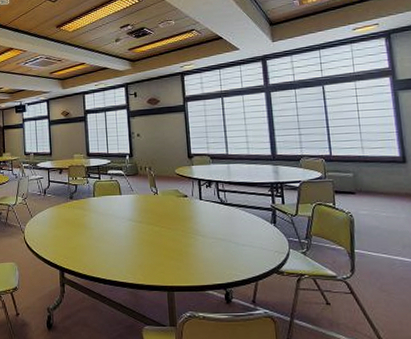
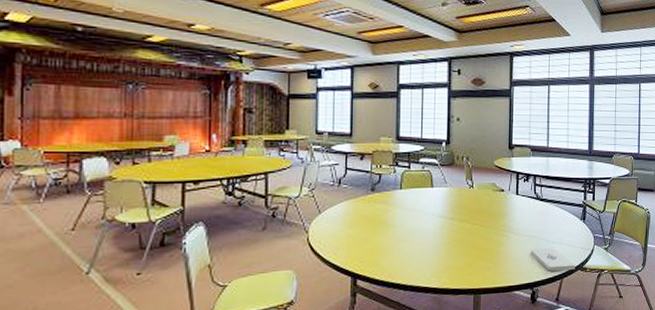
notepad: none [220,250,270,273] -> present [531,248,575,271]

